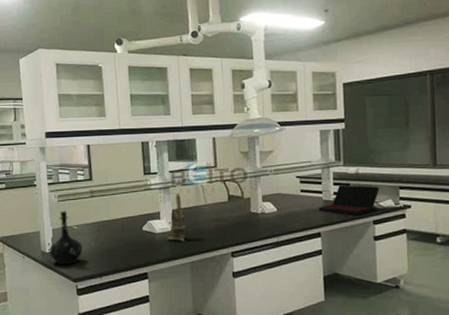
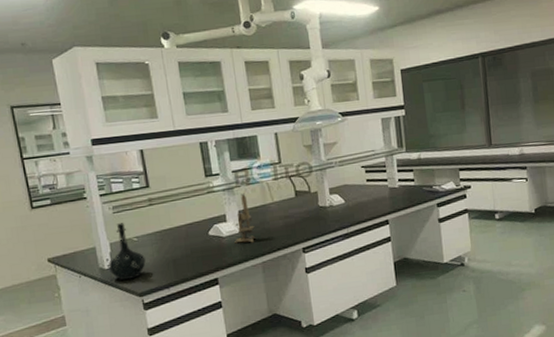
laptop: present [318,185,380,216] -> none [384,170,441,200]

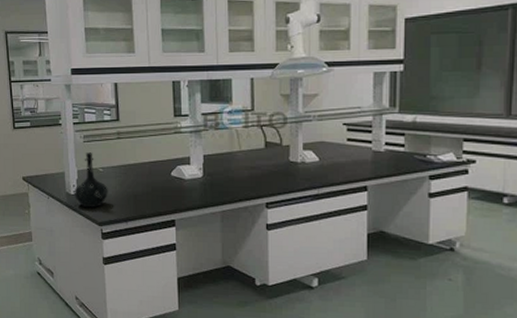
microscope: present [235,193,256,244] -> none [196,137,218,190]

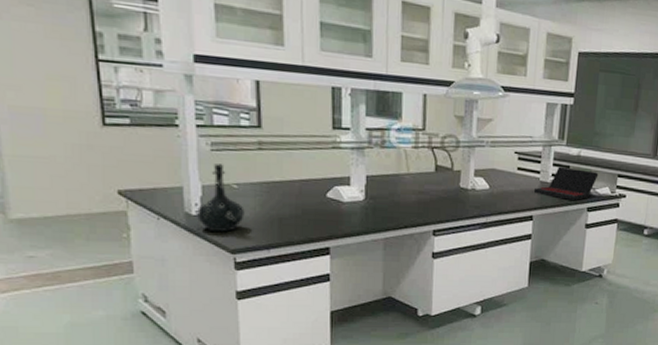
laptop: none [366,135,440,170] -> present [533,166,599,201]

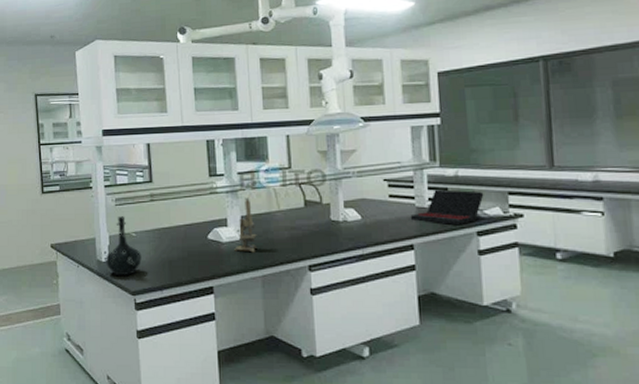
microscope: none [356,156,382,215] -> present [234,197,258,253]

